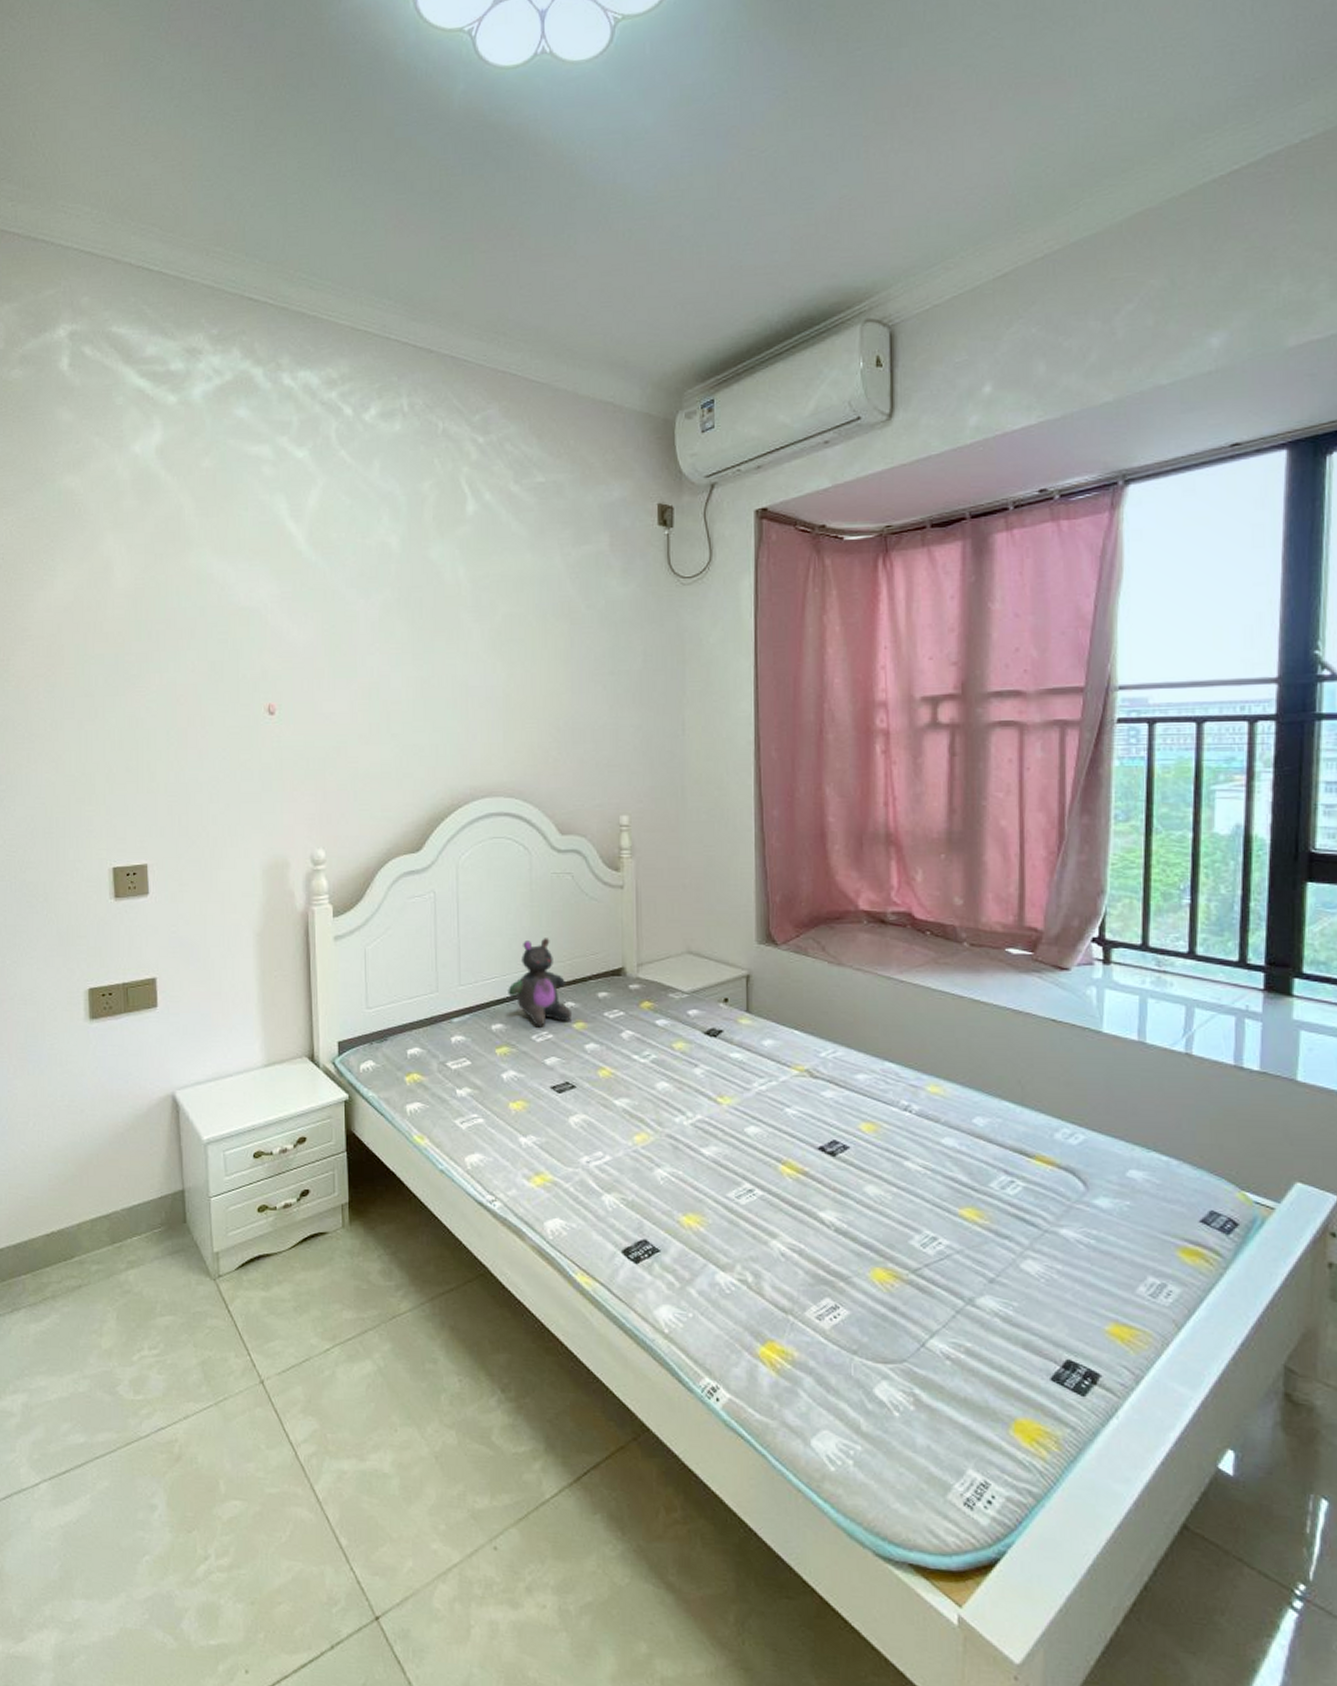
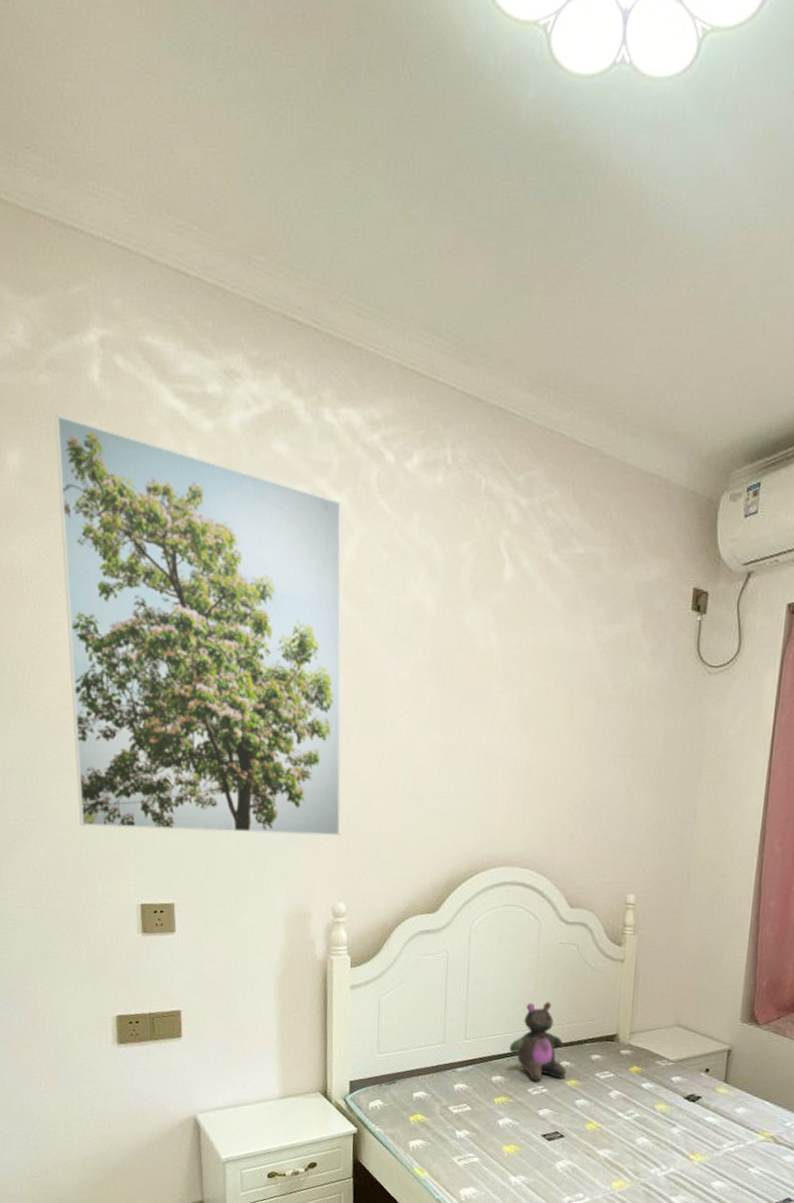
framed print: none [27,403,316,793] -> present [55,414,342,837]

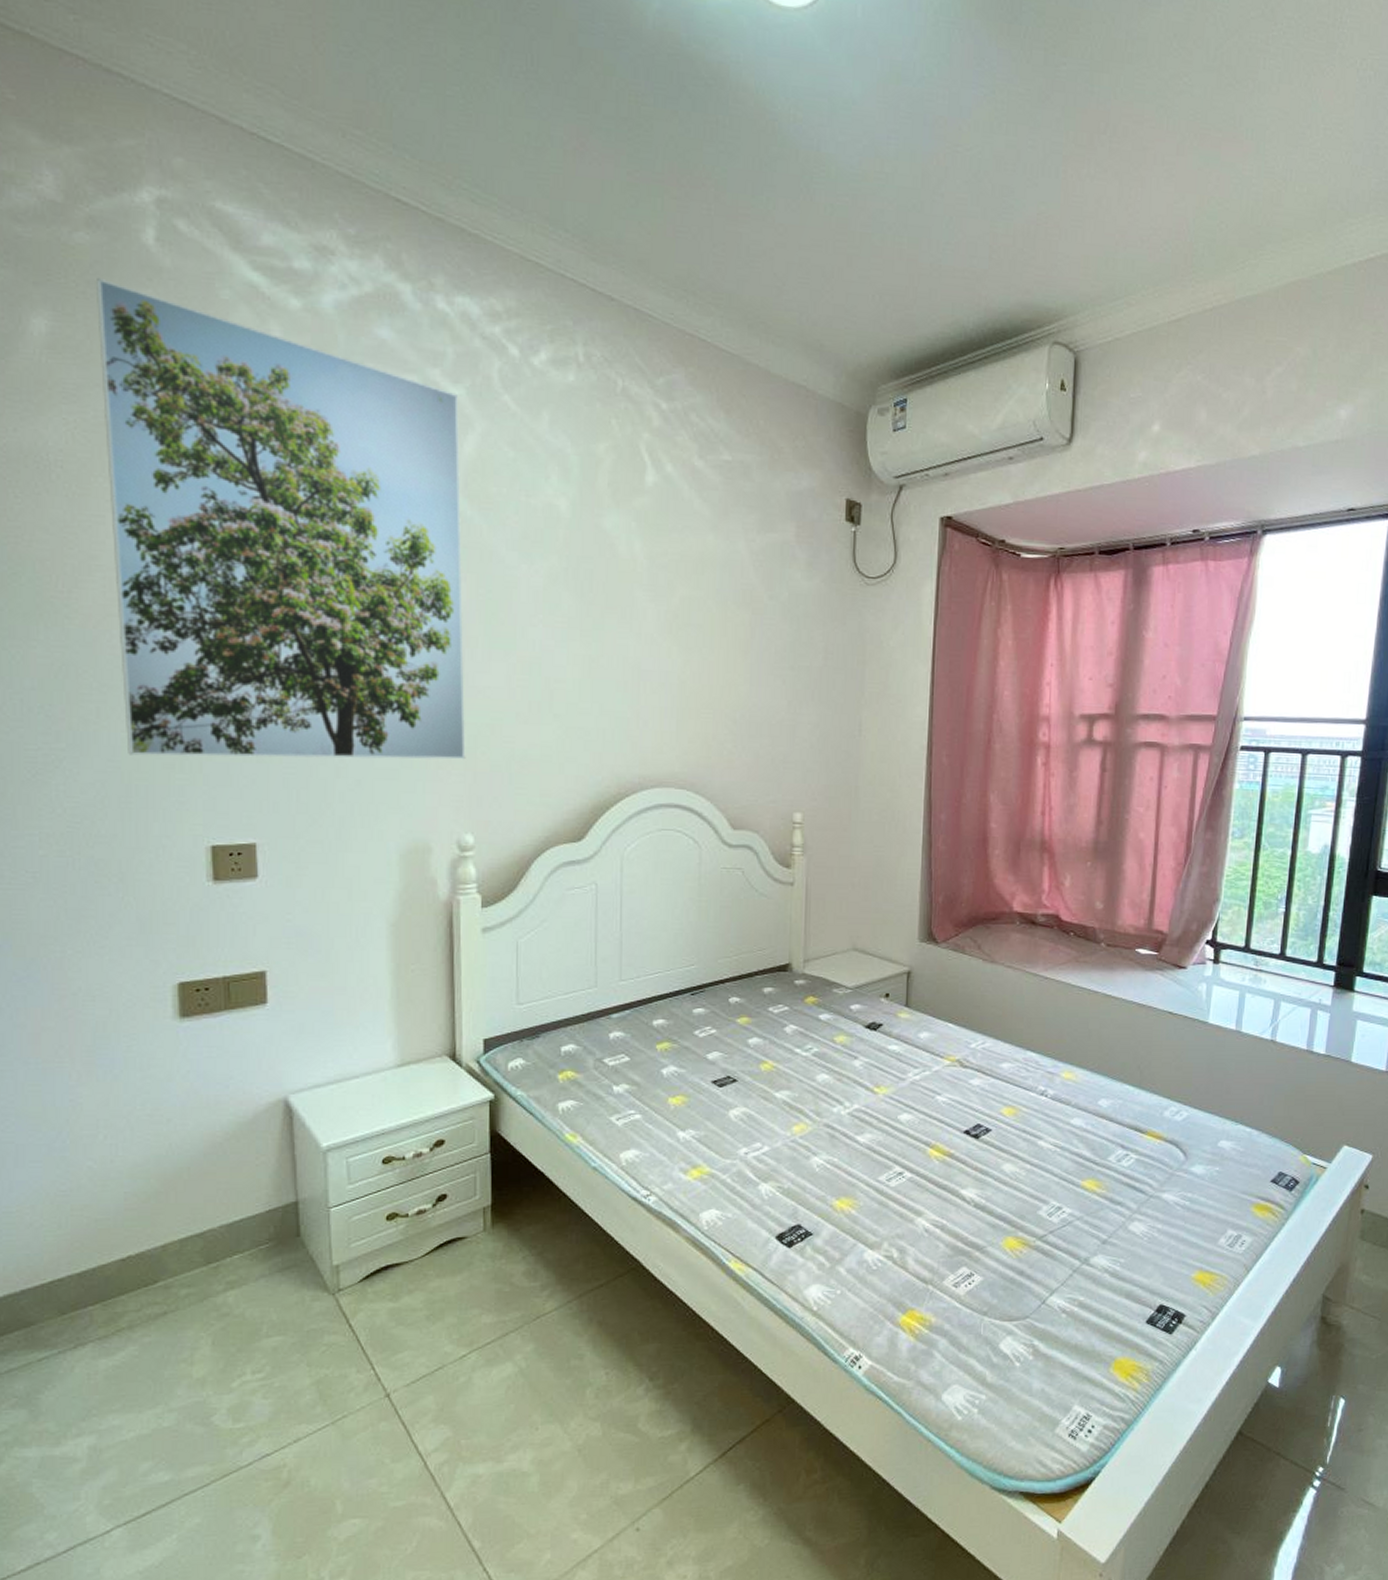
stuffed bear: present [509,1002,566,1082] -> none [671,933,736,1023]

